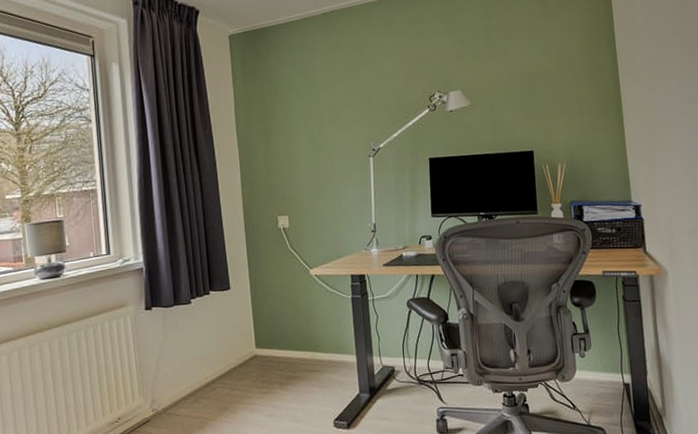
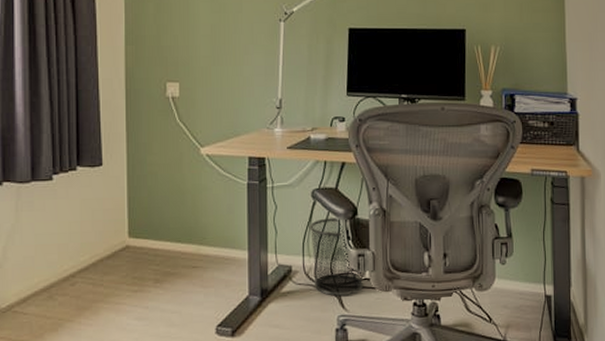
waste bin: none [407,323,458,391] -> present [309,218,364,296]

